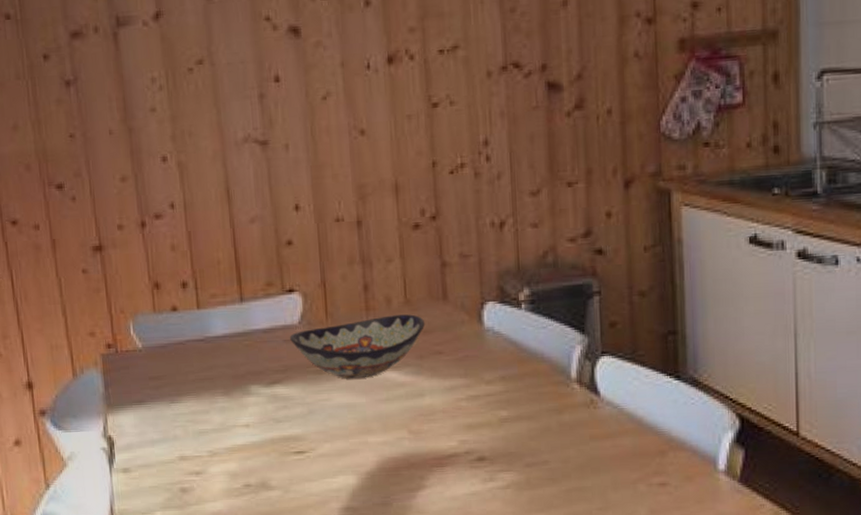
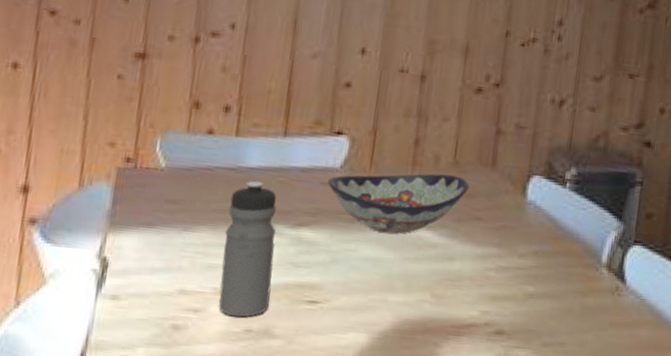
water bottle: none [205,347,261,475] -> present [218,181,276,318]

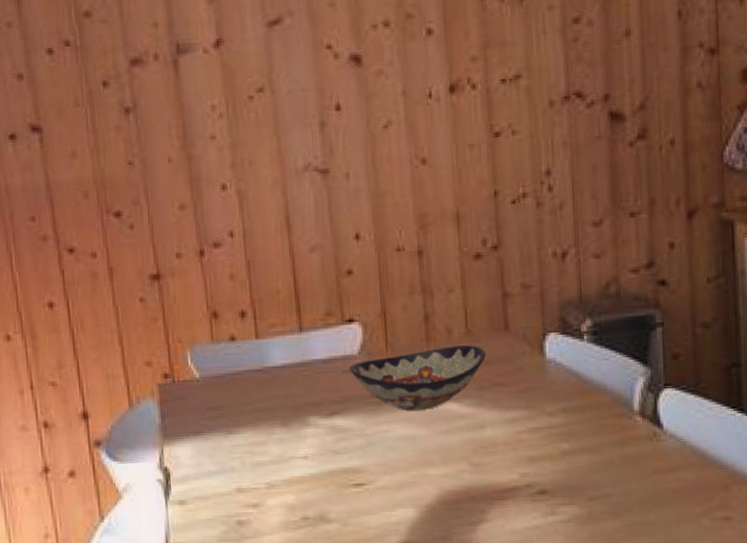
water bottle: present [218,181,276,318] -> none [263,378,319,507]

